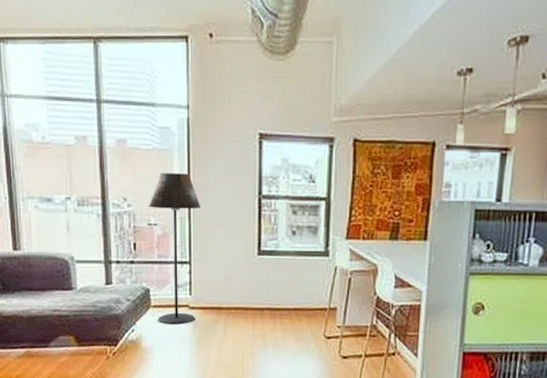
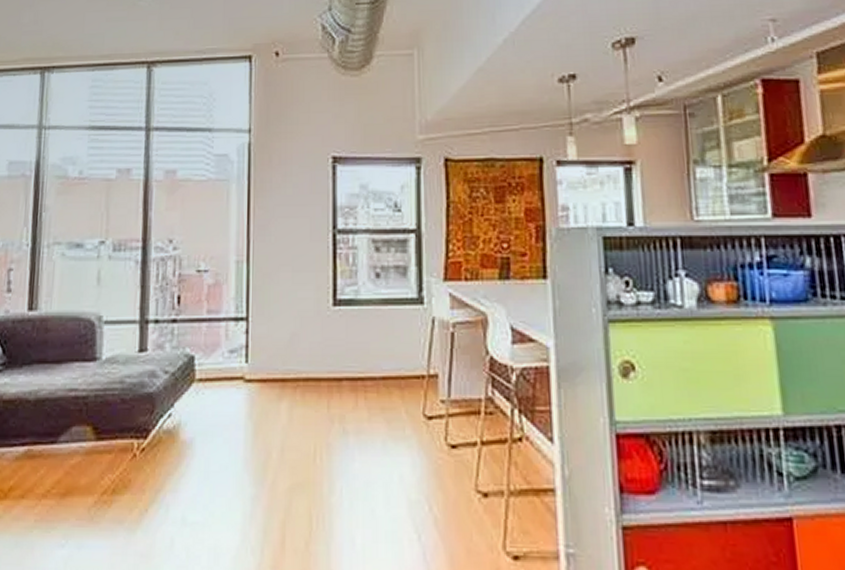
floor lamp: present [148,173,201,325] -> none [198,207,263,405]

